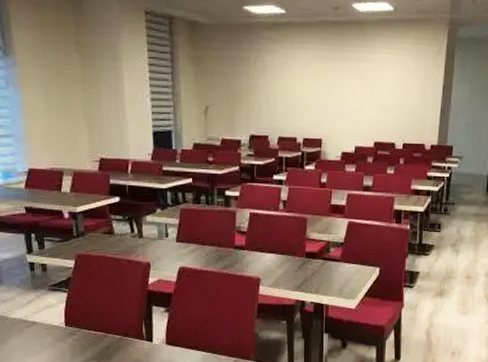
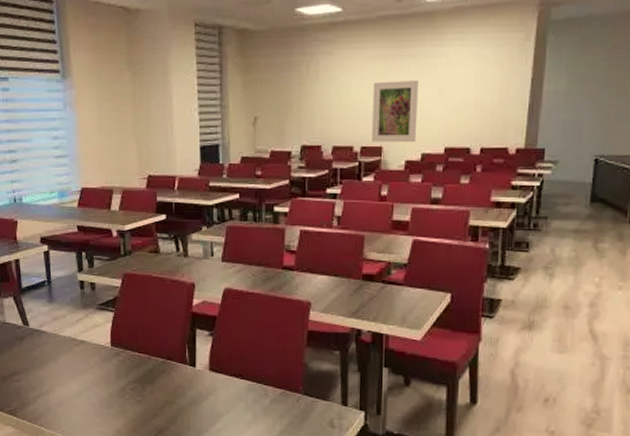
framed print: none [313,80,352,137] -> present [372,80,418,143]

